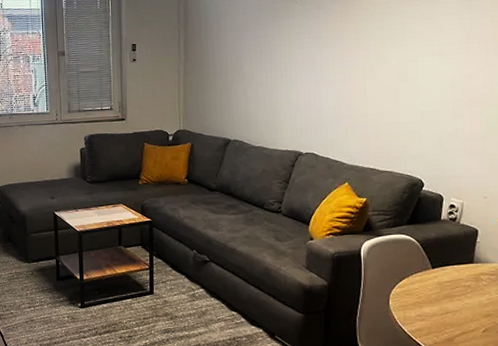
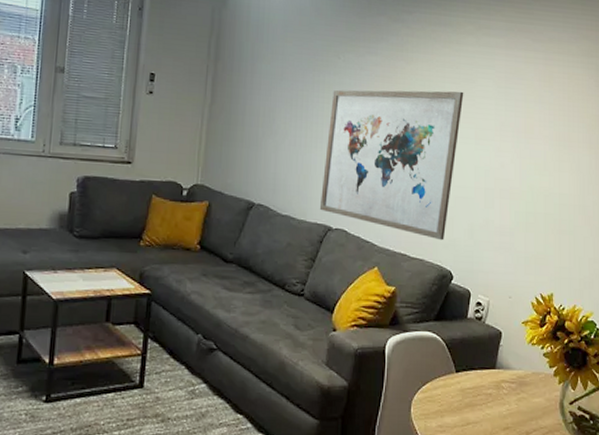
wall art: none [289,12,425,153] -> present [319,89,464,241]

